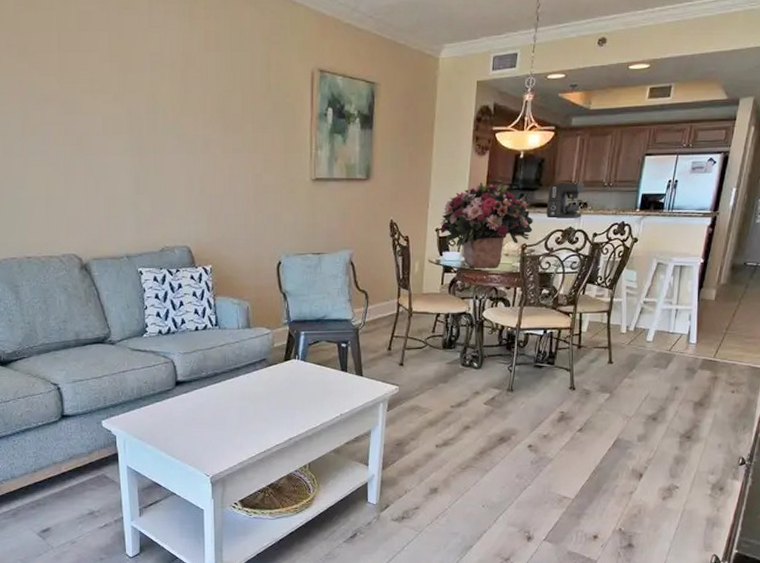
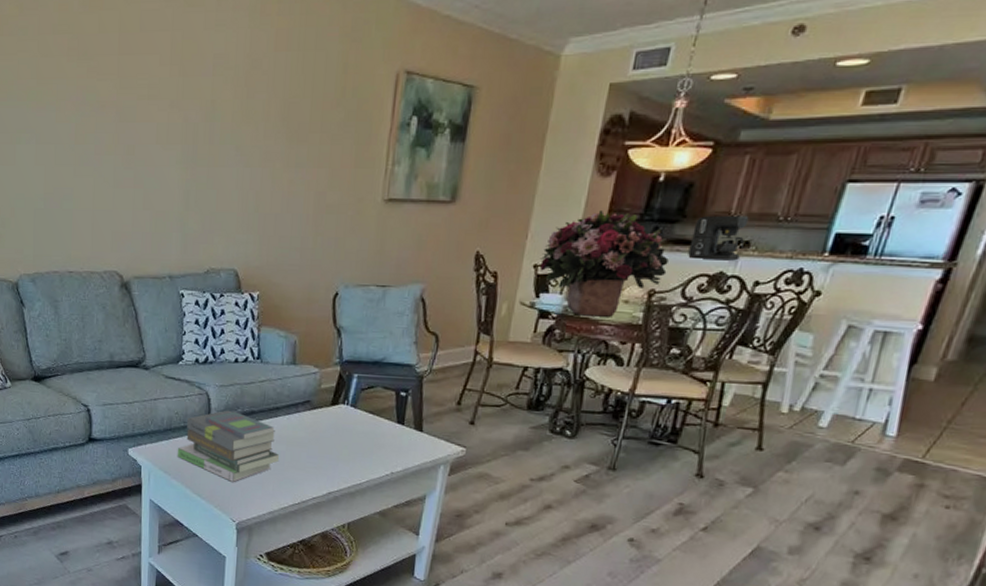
books: none [149,374,244,440] -> present [177,410,280,482]

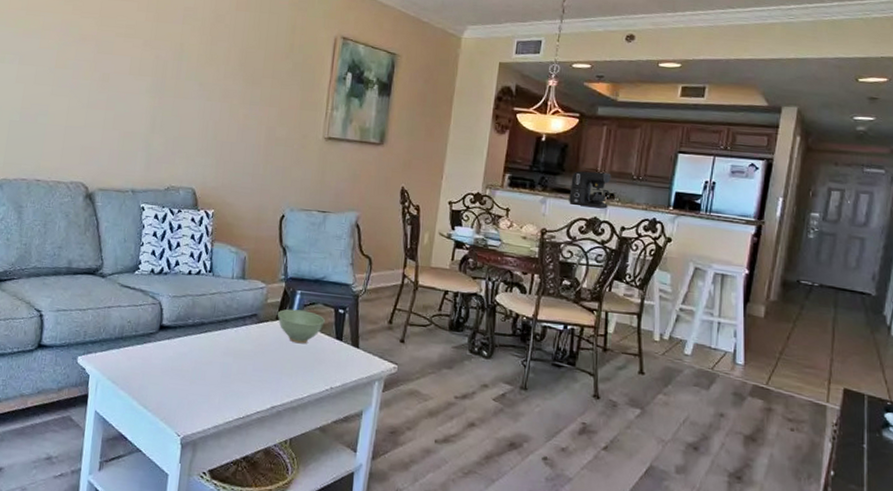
books: present [177,410,280,482] -> none [126,320,227,394]
bowl: none [332,393,386,430] -> present [277,309,326,344]
bouquet: present [540,209,669,317] -> none [454,160,554,250]

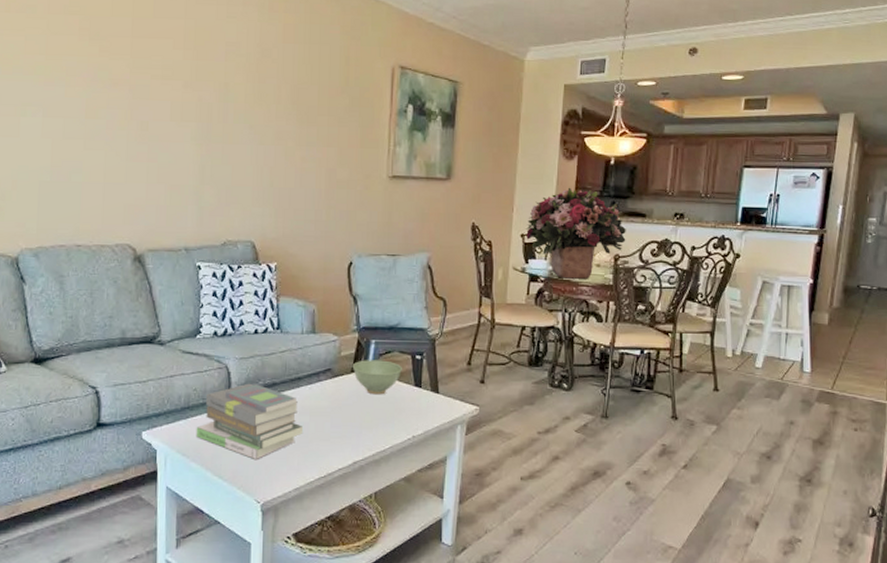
books: none [126,320,227,394] -> present [196,383,304,459]
bouquet: none [454,160,554,250] -> present [526,187,626,279]
coffee maker: present [569,171,612,209] -> none [640,192,680,230]

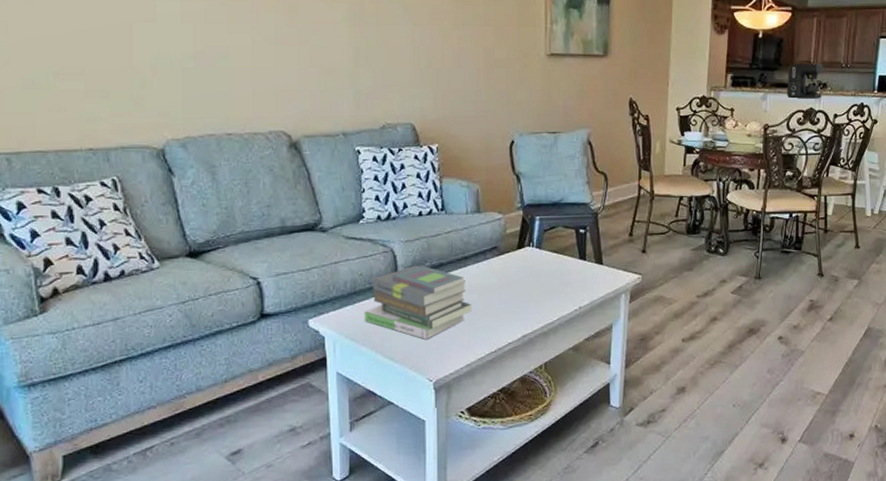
bowl: present [352,360,403,395] -> none [518,235,568,270]
bouquet: present [526,187,626,279] -> none [681,60,774,149]
coffee maker: none [640,192,680,230] -> present [787,63,823,99]

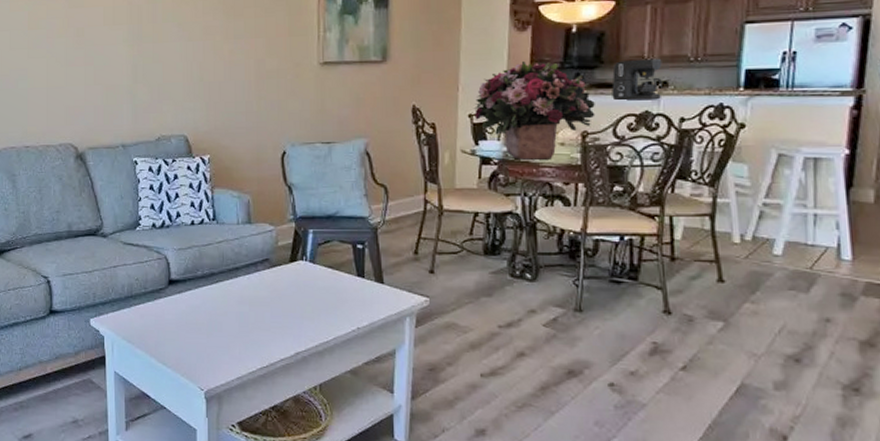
books: present [364,265,473,339] -> none [139,273,244,348]
bouquet: none [681,60,774,149] -> present [474,60,595,160]

